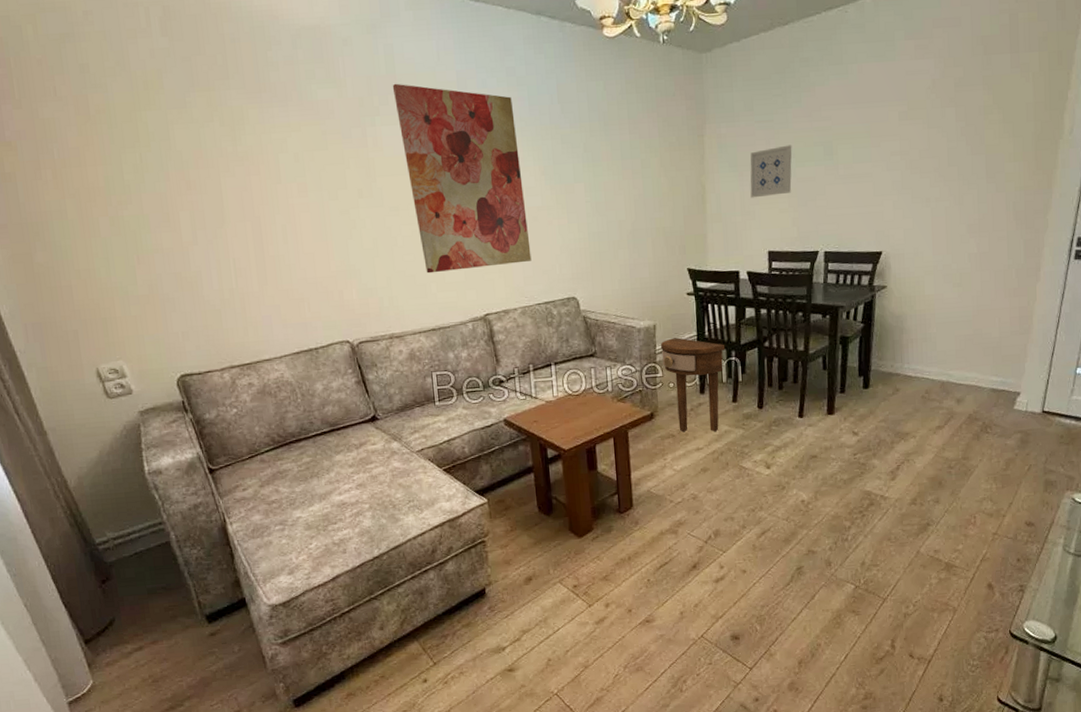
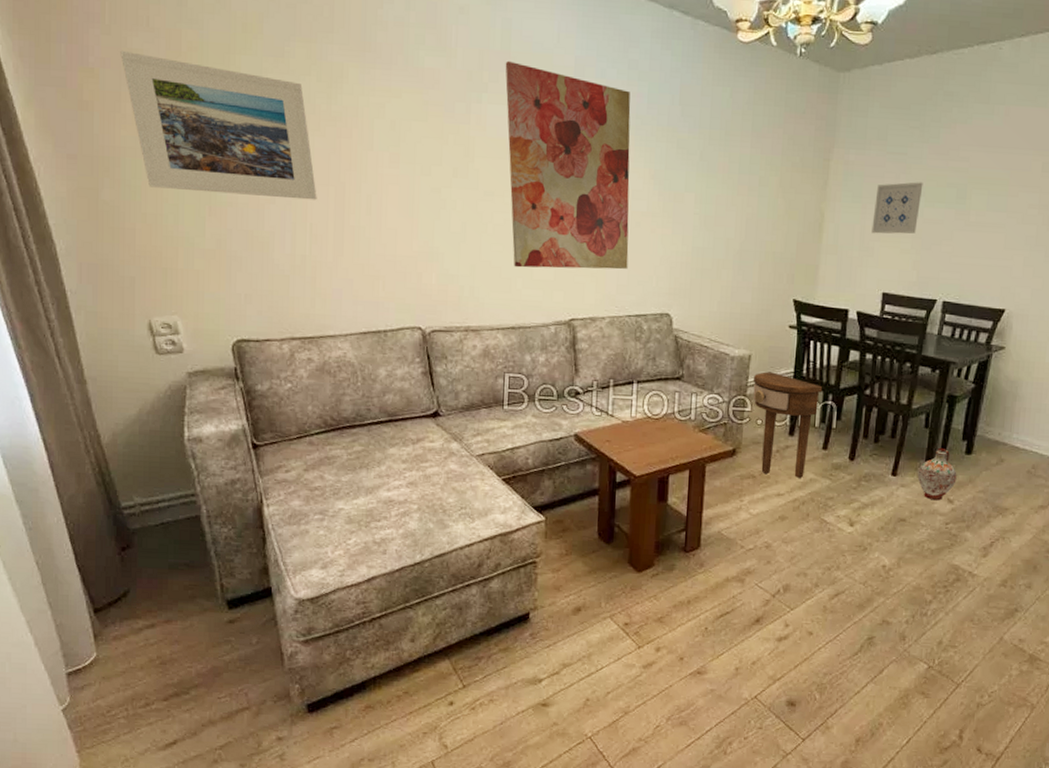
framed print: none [33,121,236,245] -> present [120,50,317,200]
ceramic jug: none [822,386,859,435] -> present [917,447,957,501]

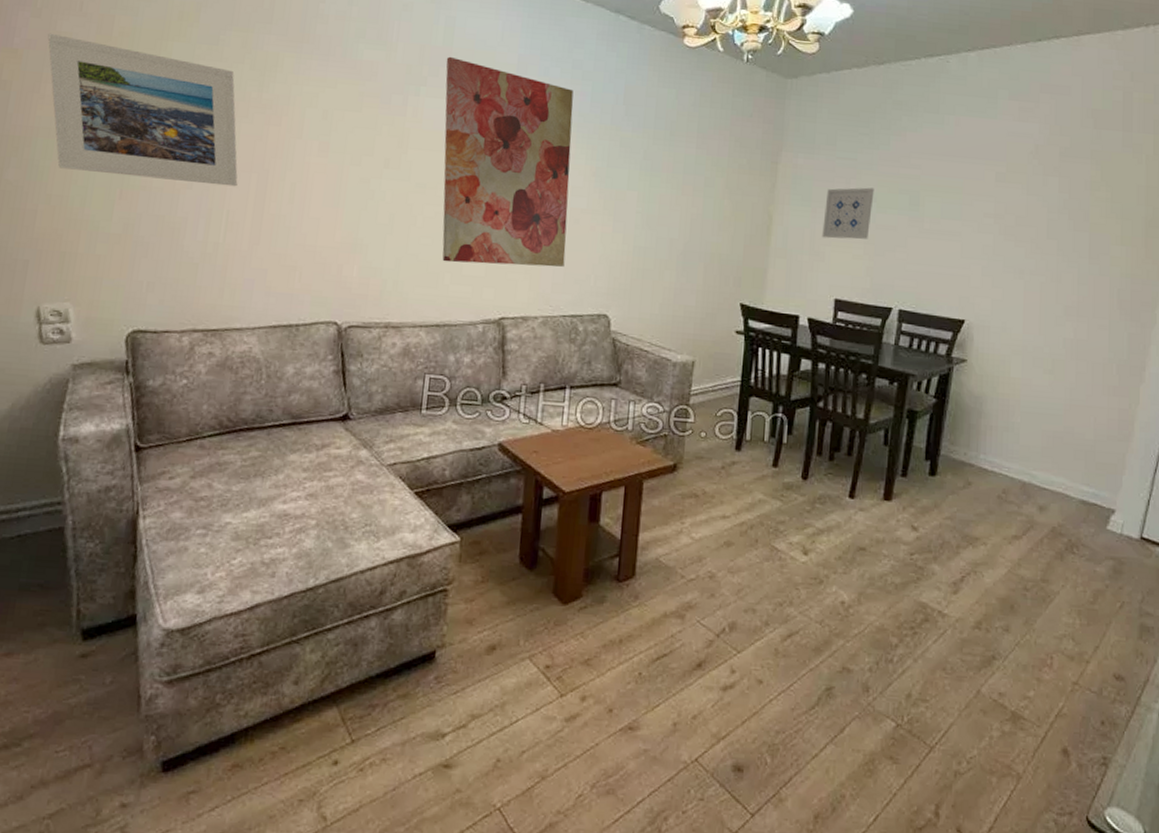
side table: present [753,372,823,478] -> none [696,379,773,498]
ceramic jug: present [917,447,957,501] -> none [877,467,921,528]

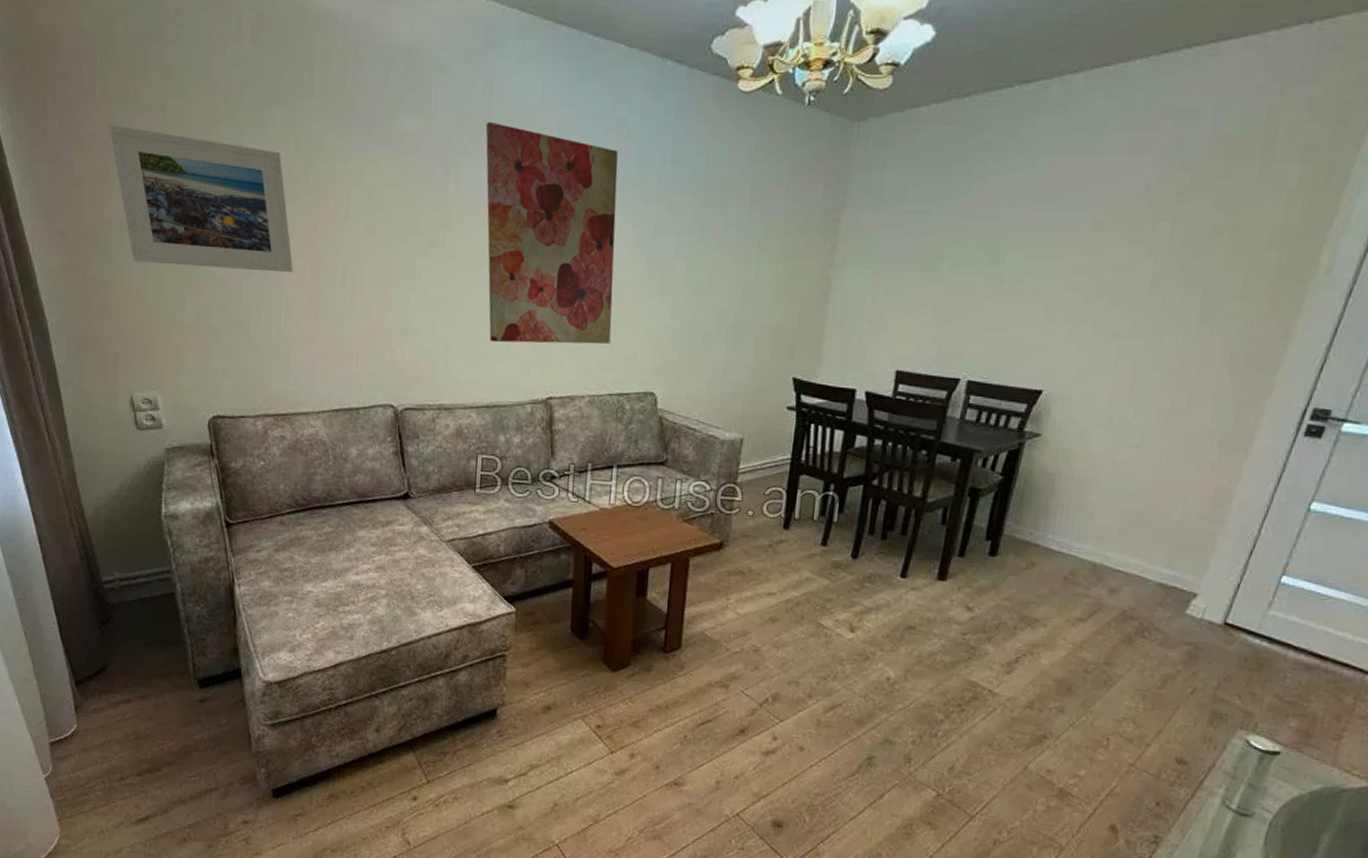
wall art: present [822,187,875,240] -> none [885,244,948,304]

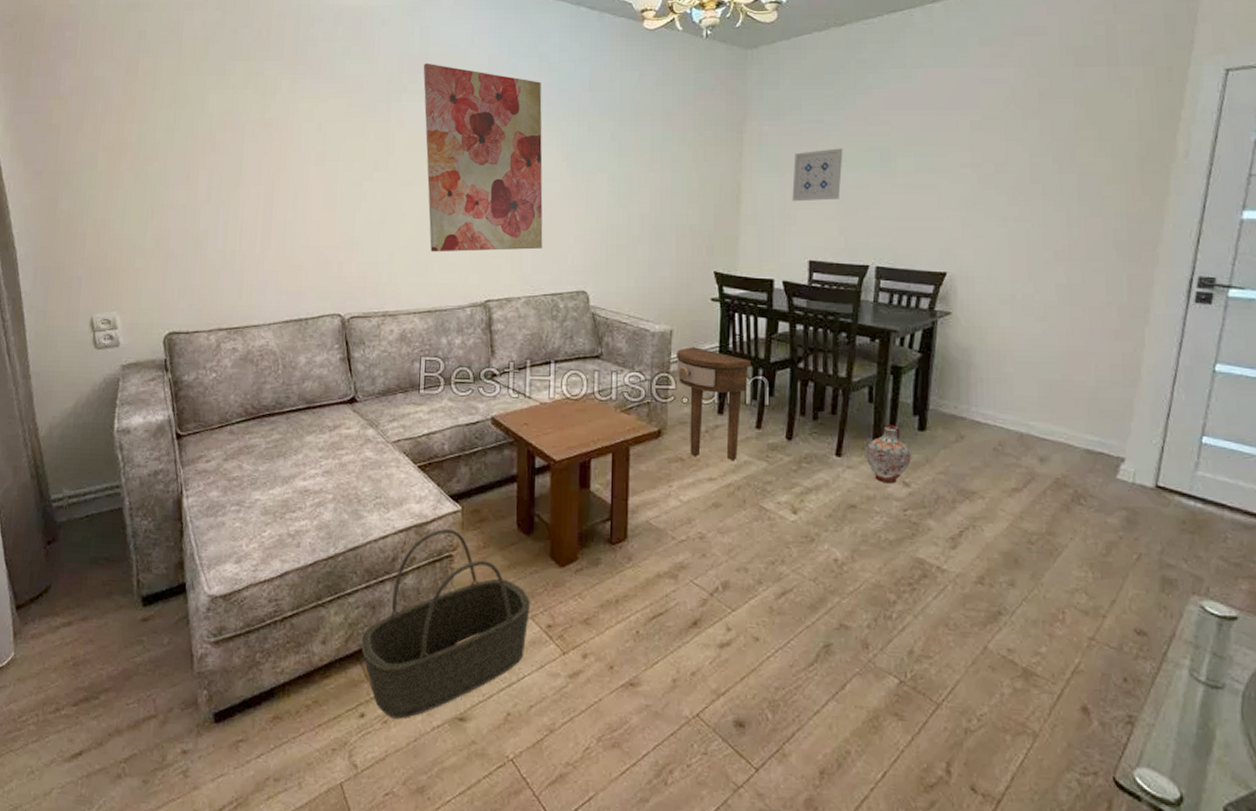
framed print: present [109,124,293,273] -> none [86,79,249,199]
basket: none [414,629,581,804] -> present [361,529,530,719]
side table: none [744,457,824,576] -> present [676,347,752,460]
wall art: none [885,244,948,304] -> present [792,148,843,202]
ceramic jug: none [931,547,978,608] -> present [865,424,911,484]

